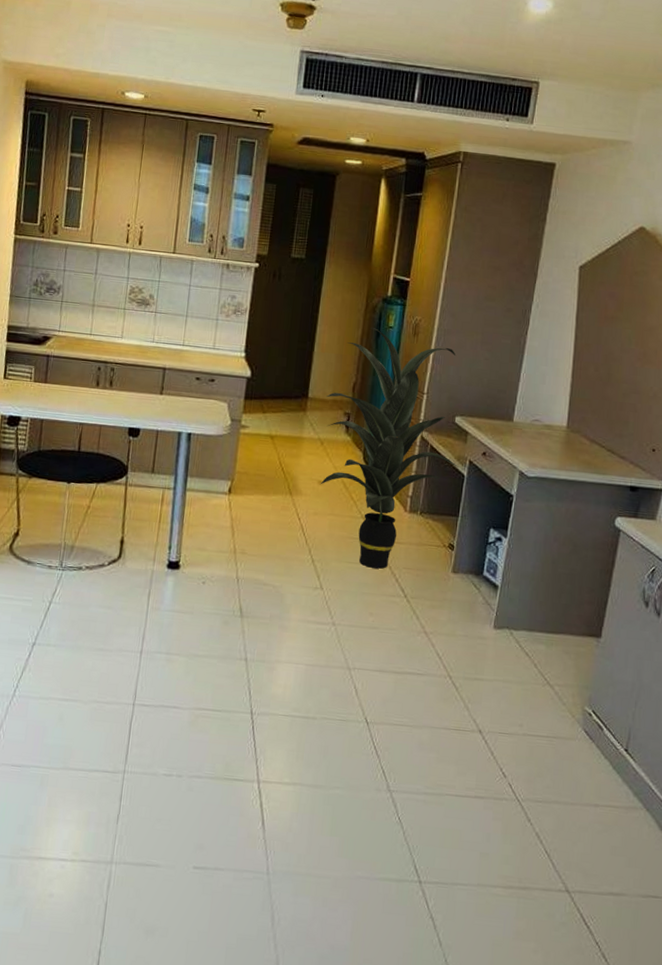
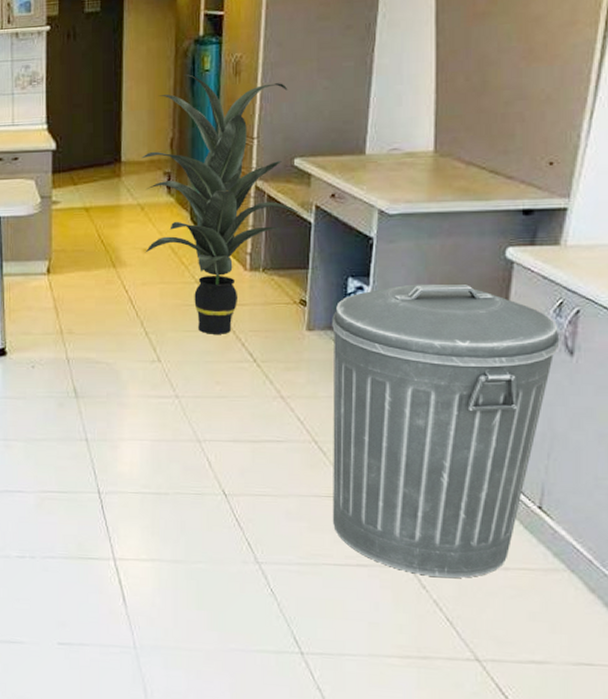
trash can: none [458,540,651,813] -> present [332,284,560,579]

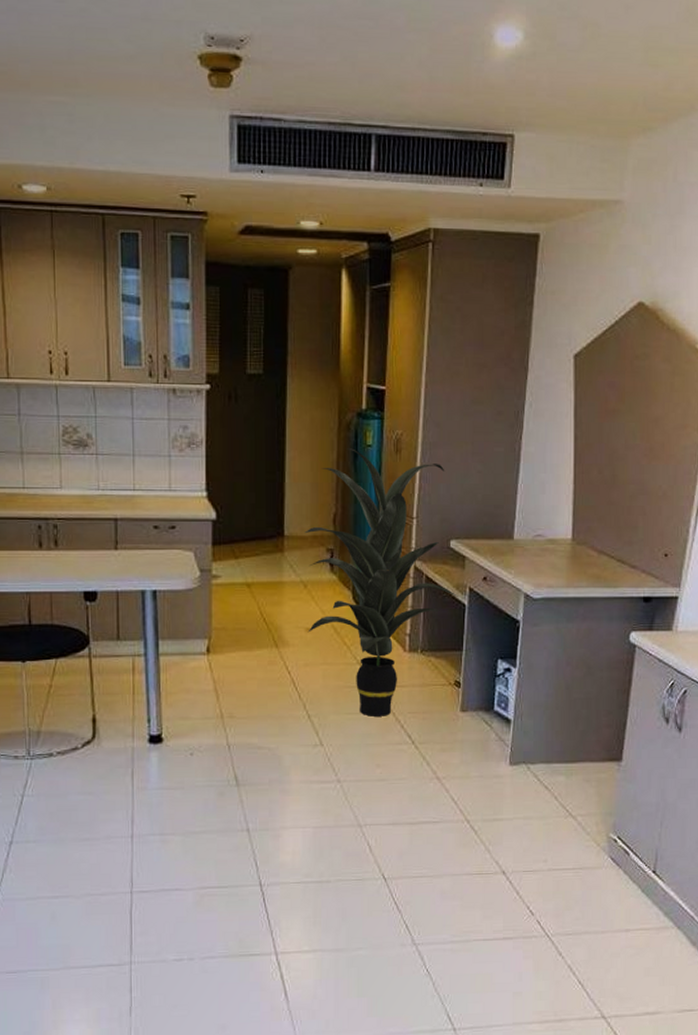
trash can: present [332,284,560,579] -> none [483,666,671,944]

